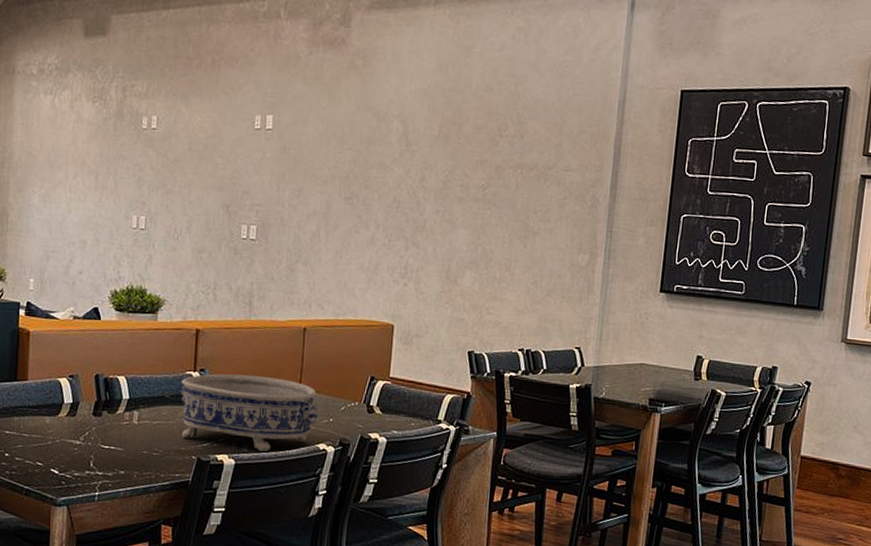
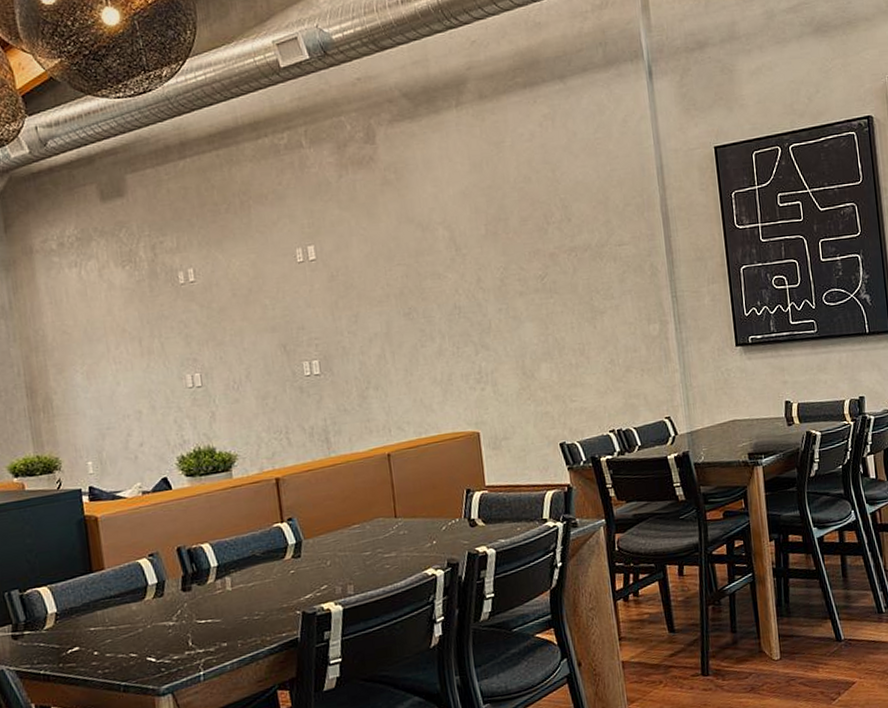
decorative bowl: present [181,373,319,452] -> none [270,510,422,594]

